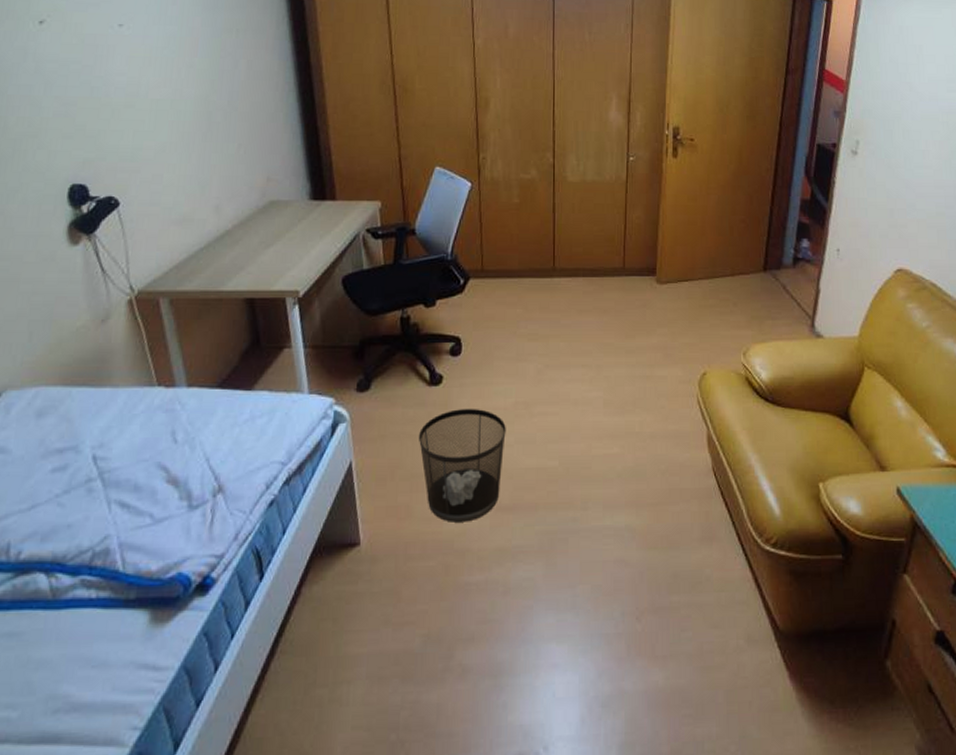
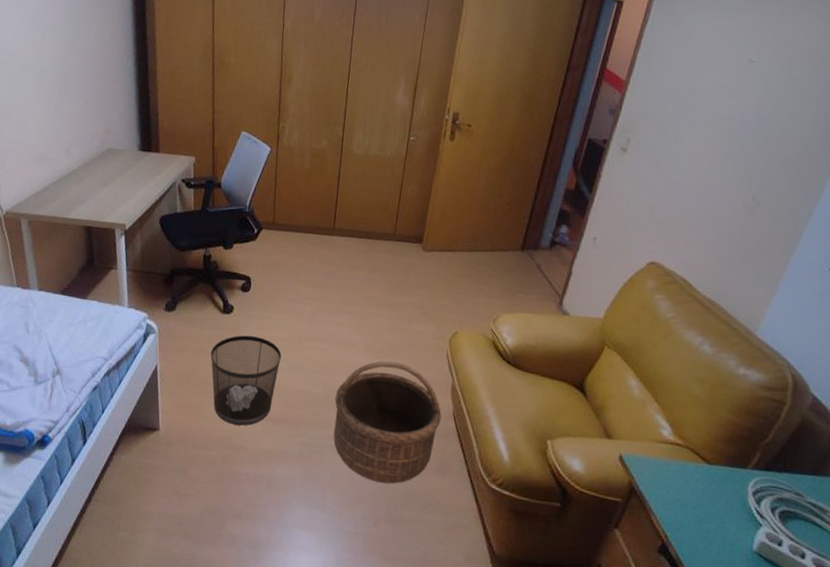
basket: none [575,416,700,566] -> present [333,361,442,484]

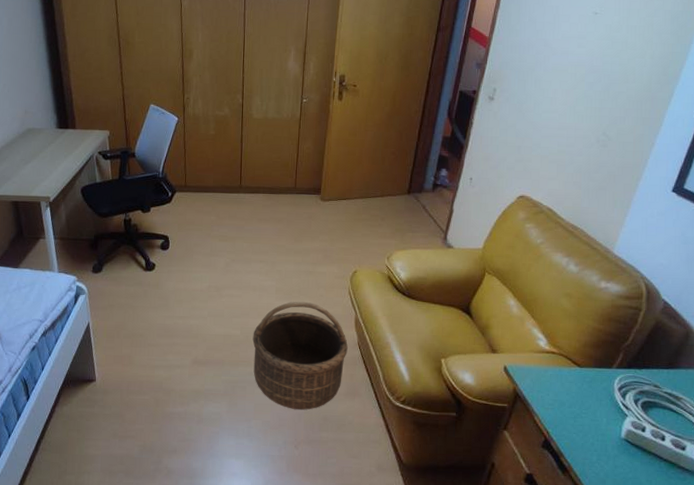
waste bin: present [210,335,282,426] -> none [137,288,202,370]

